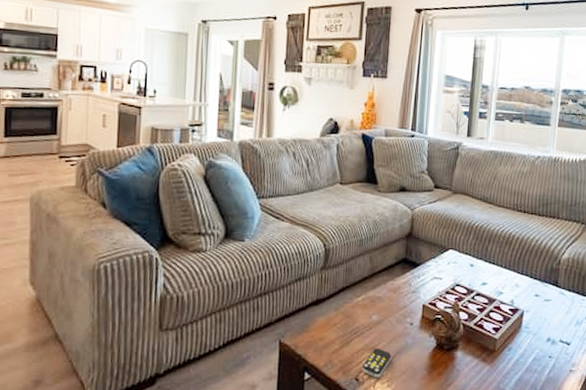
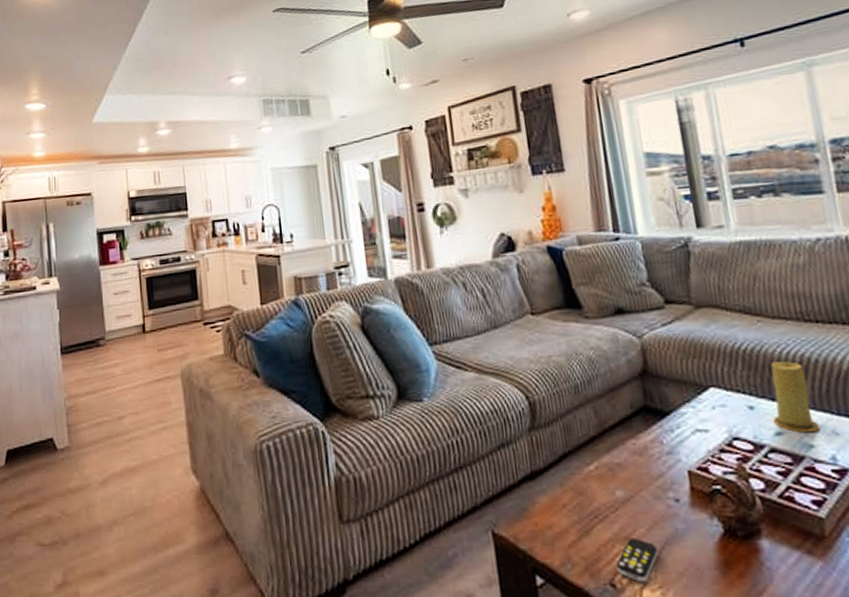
candle: none [482,235,510,283] -> present [770,360,821,432]

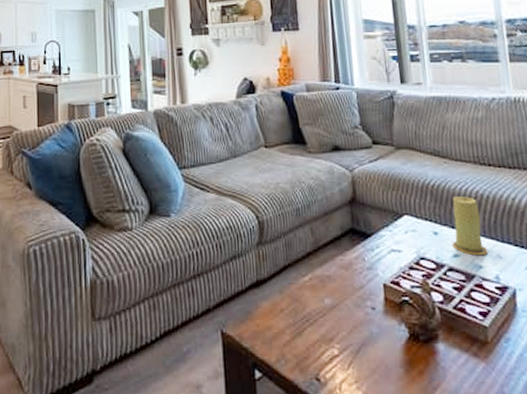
remote control: present [616,538,659,583] -> none [321,340,357,378]

